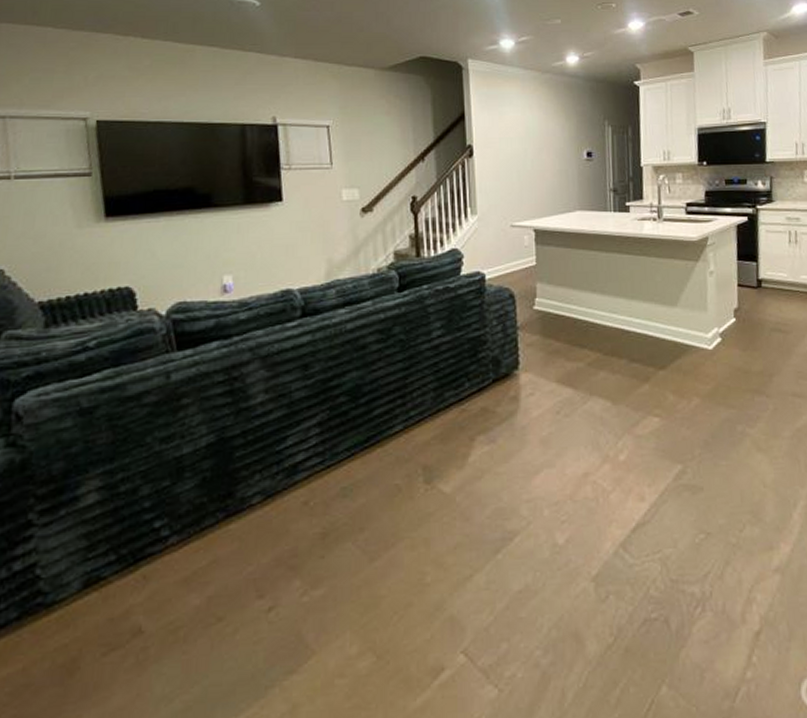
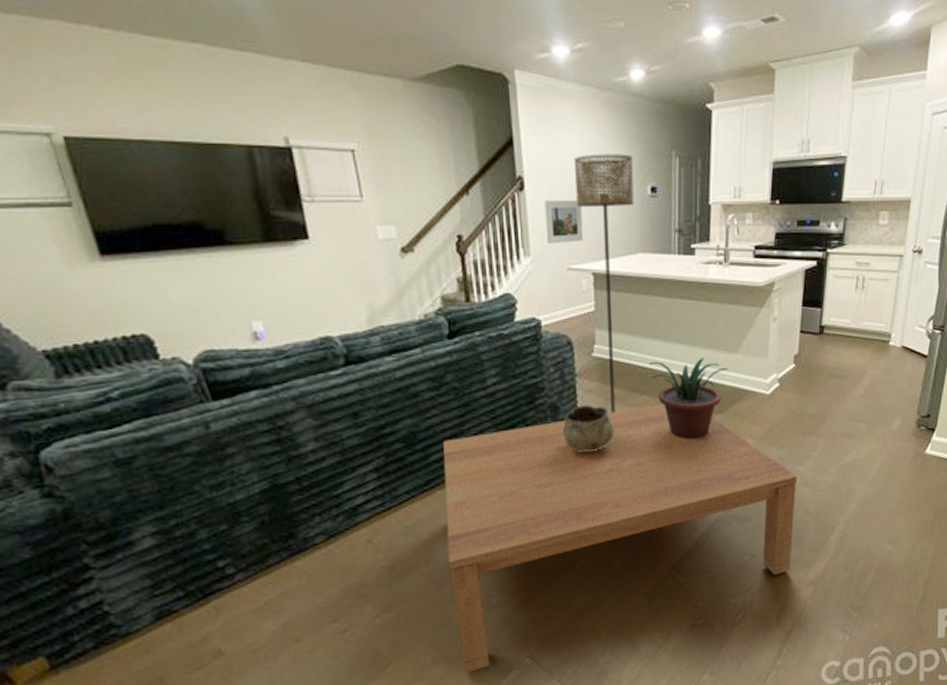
coffee table: none [383,358,752,670] -> present [443,404,798,673]
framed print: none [491,164,526,203] -> present [545,200,584,243]
decorative bowl: none [504,358,556,410] -> present [563,405,615,453]
floor lamp: none [517,124,571,369] -> present [573,154,634,414]
potted plant: none [589,311,669,397] -> present [649,357,729,439]

